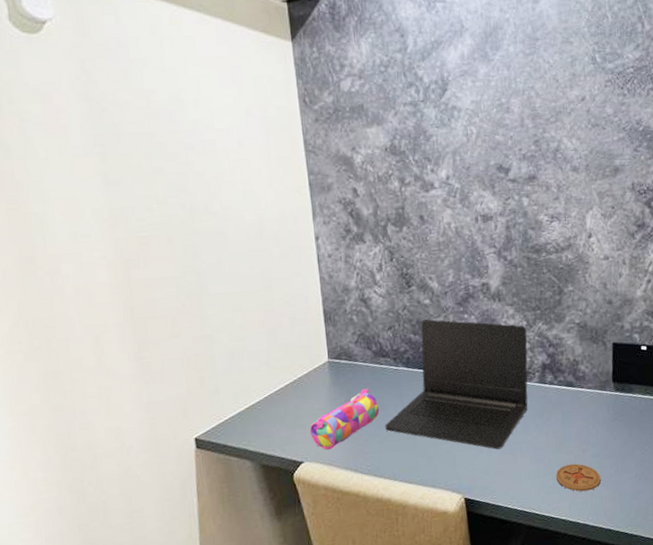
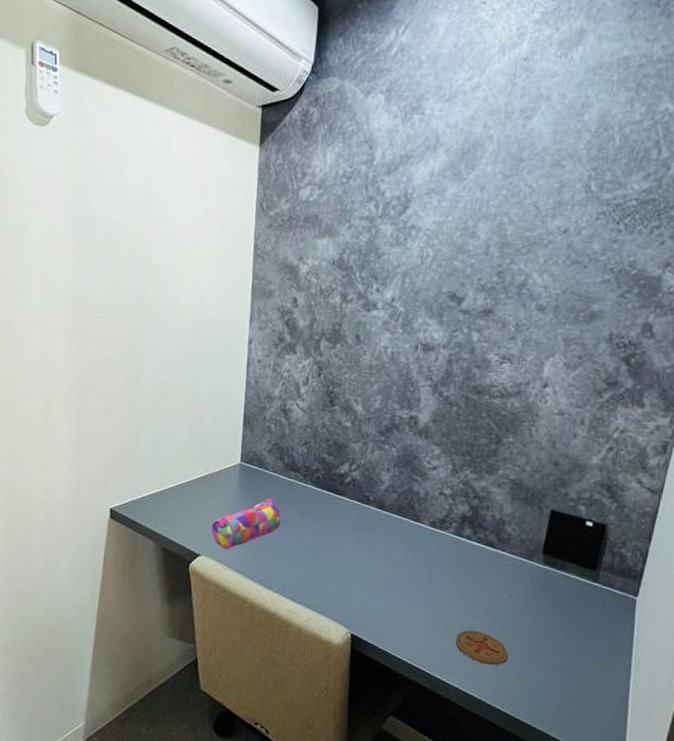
laptop: present [385,319,528,450] -> none [283,441,452,594]

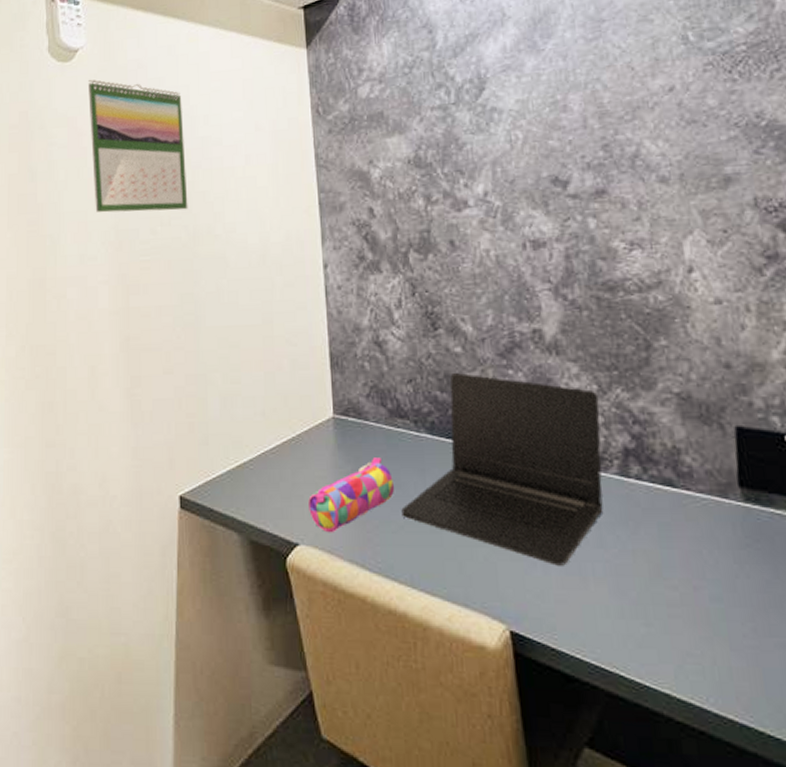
calendar: none [58,146,144,278] -> present [88,79,188,213]
laptop: none [283,441,452,594] -> present [401,372,603,566]
coaster: present [455,630,508,666] -> none [650,606,727,655]

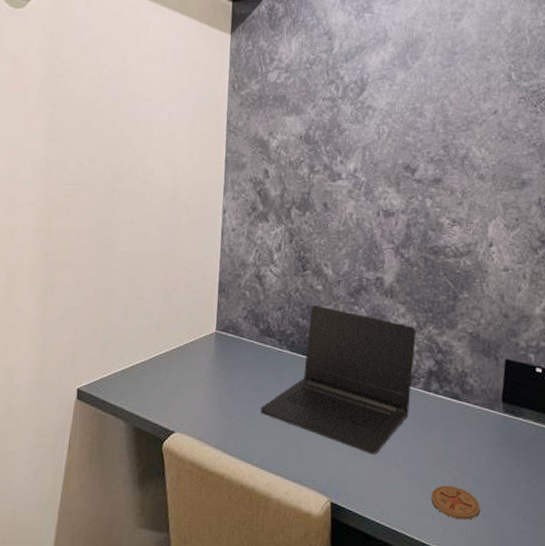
calendar: present [88,79,188,213] -> none [30,27,120,151]
pencil case: present [308,457,394,533] -> none [186,366,257,424]
coaster: none [650,606,727,655] -> present [430,485,480,520]

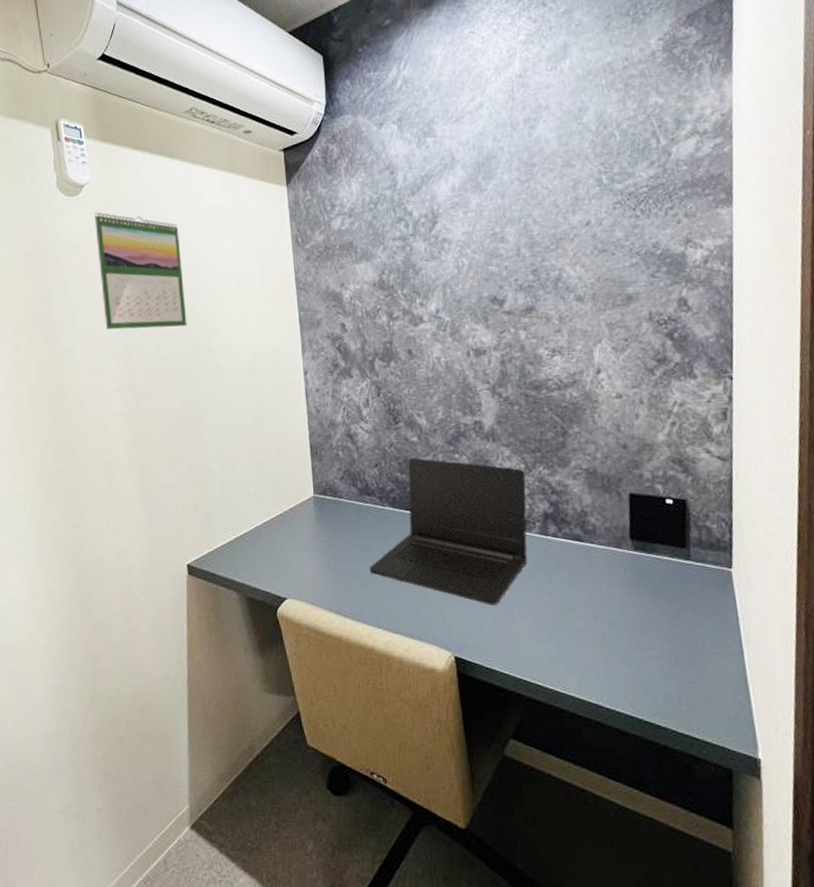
calendar: none [30,27,120,151] -> present [95,212,187,330]
coaster: present [430,485,480,520] -> none [561,631,618,666]

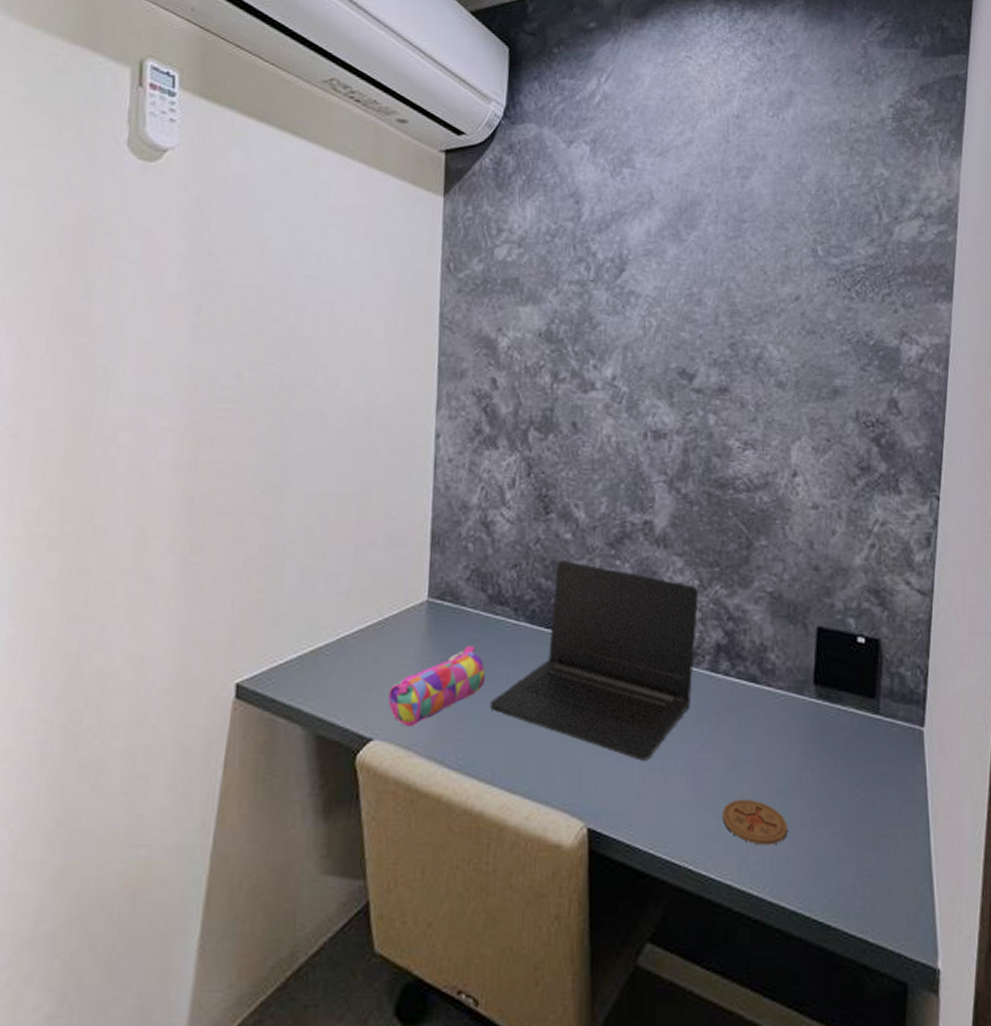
calendar: present [95,212,187,330] -> none [167,187,292,356]
pencil case: none [294,527,364,589] -> present [388,646,485,727]
coaster: none [561,631,618,666] -> present [721,799,787,845]

